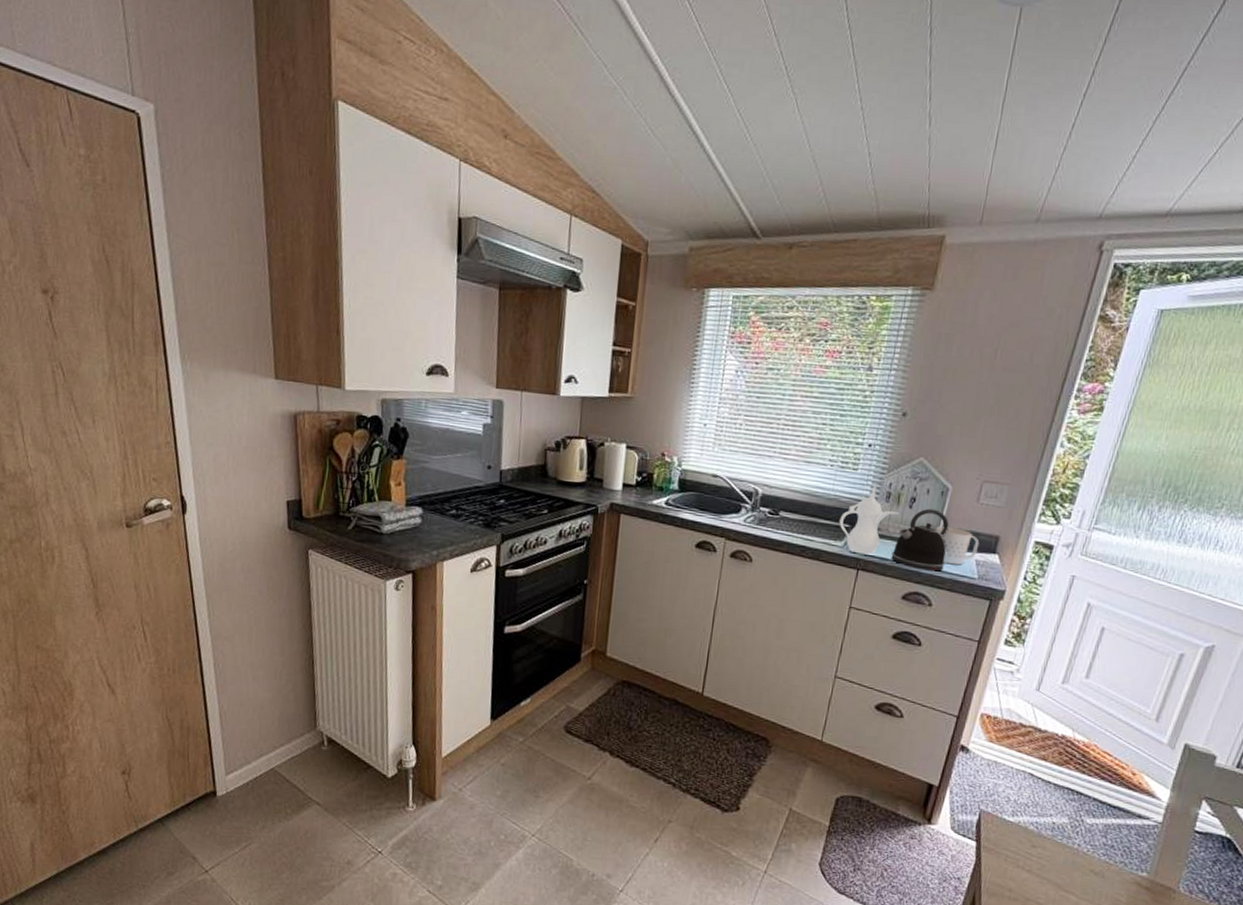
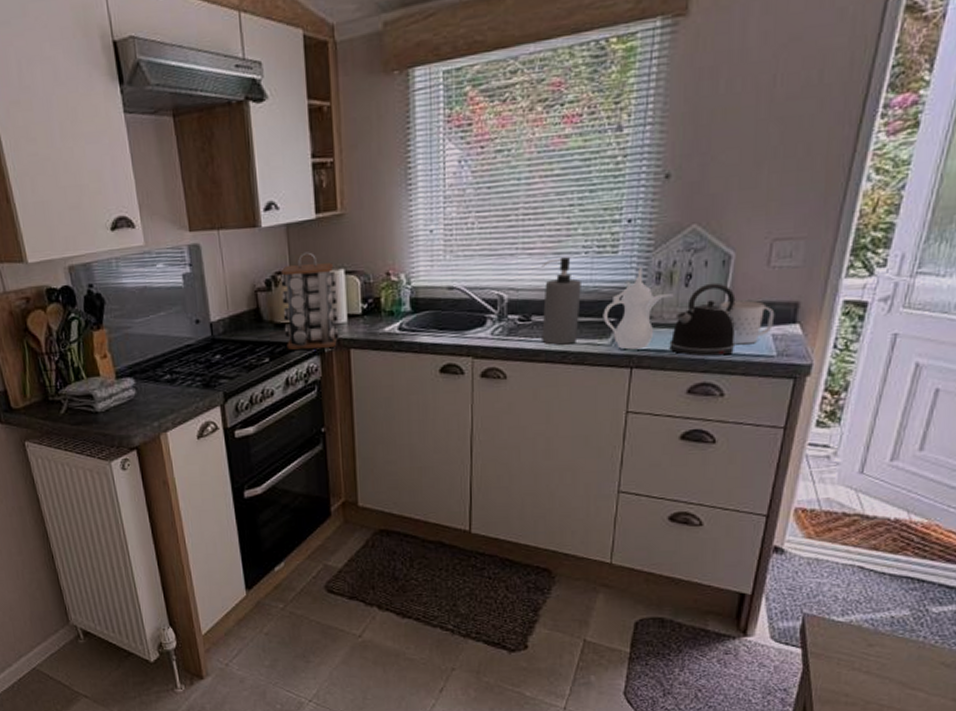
spice rack: none [565,423,618,511] -> present [280,252,340,351]
soap dispenser: none [786,466,825,541] -> present [541,257,581,345]

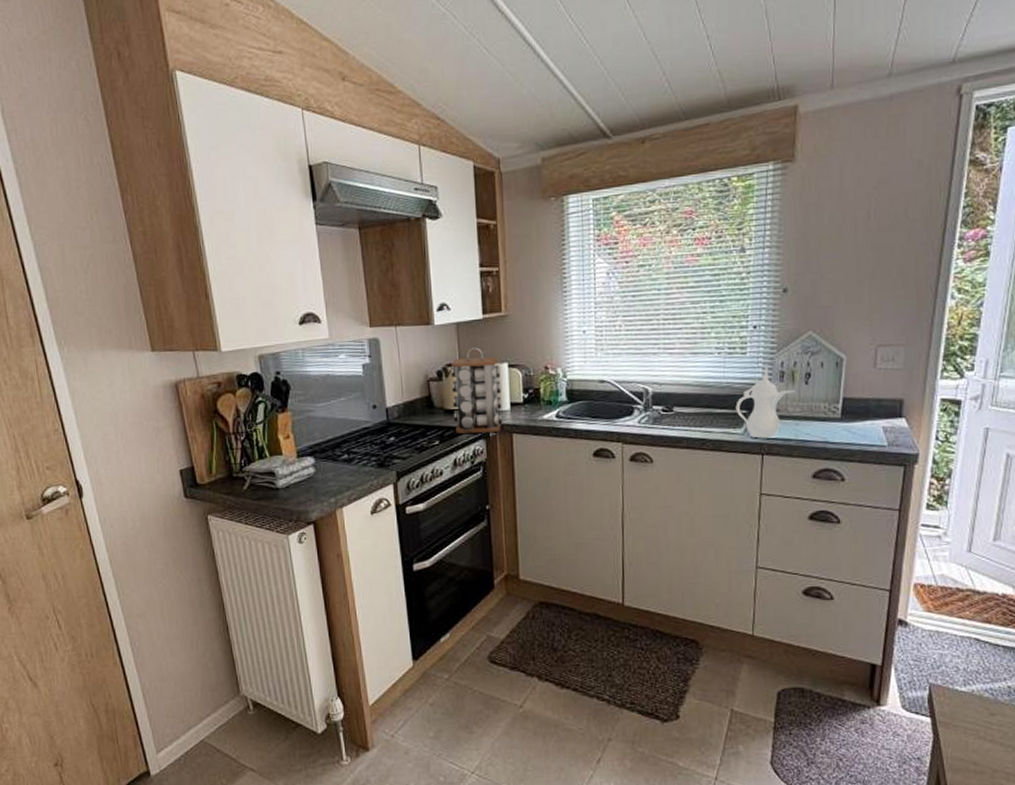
soap dispenser: present [541,257,581,345] -> none [680,357,716,433]
kettle: present [669,282,736,357] -> none [794,381,852,446]
mug: present [720,300,775,345] -> none [836,397,884,436]

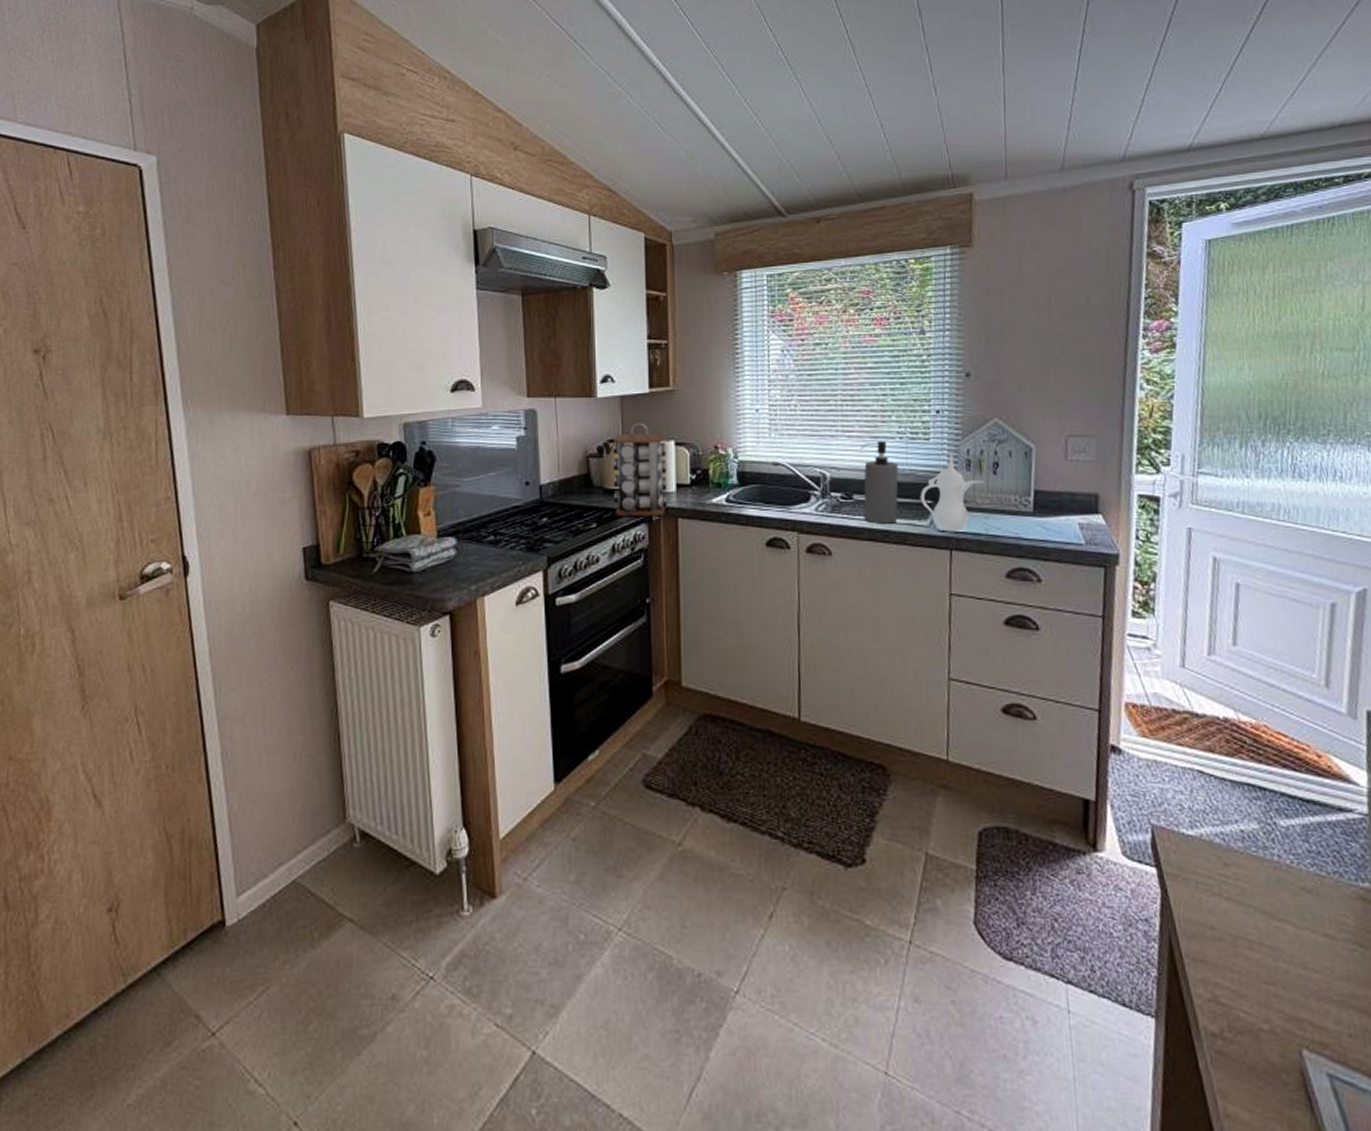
soap dispenser: none [680,357,716,433] -> present [860,441,899,524]

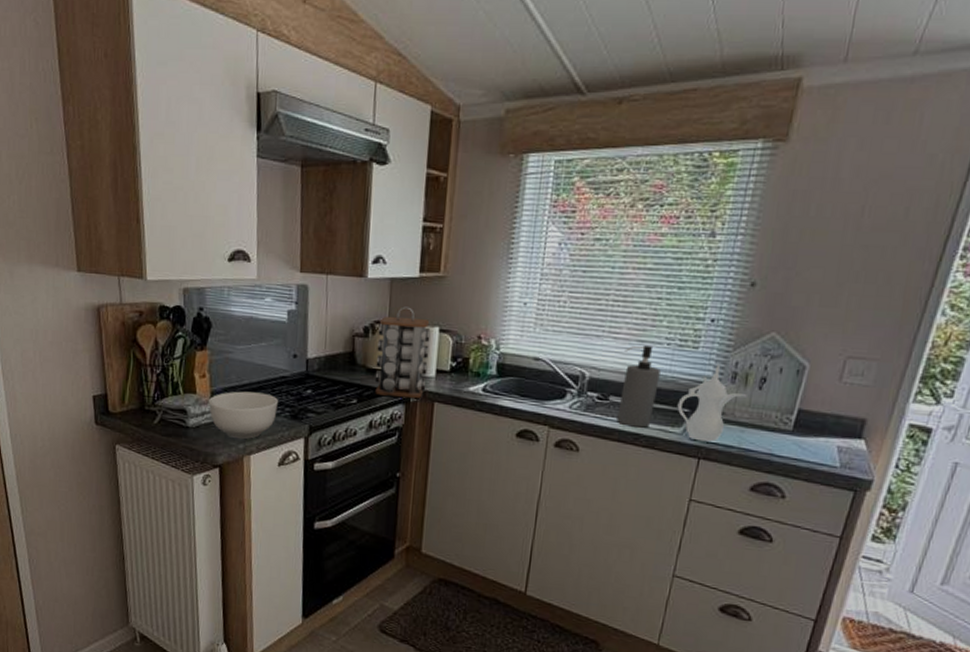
bowl: none [434,526,512,580] -> present [208,391,278,440]

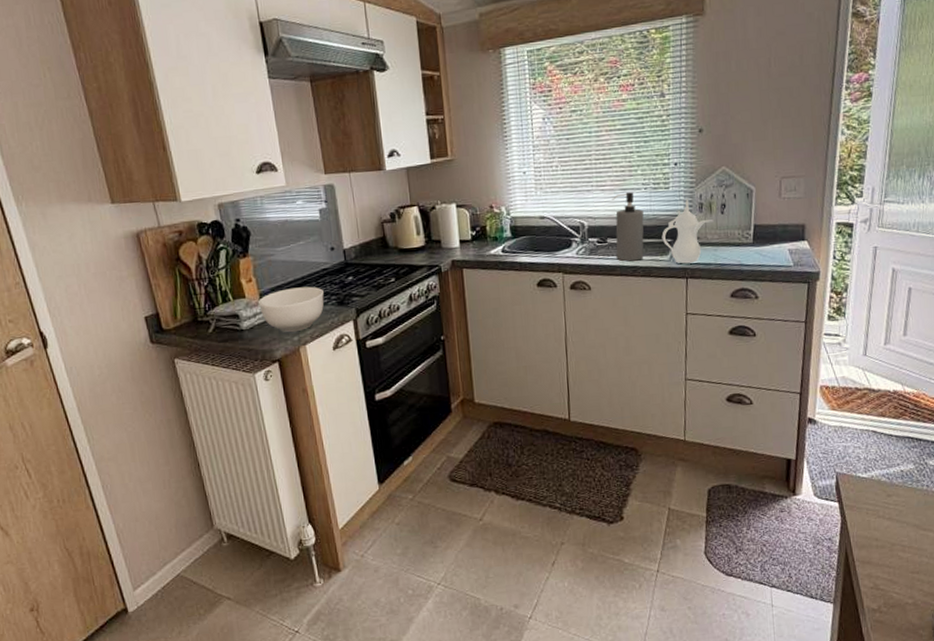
spice rack: present [374,306,431,399] -> none [403,190,454,271]

